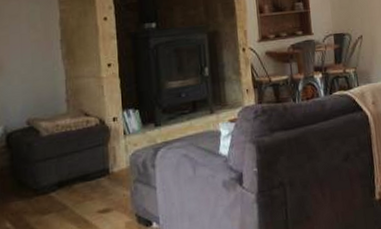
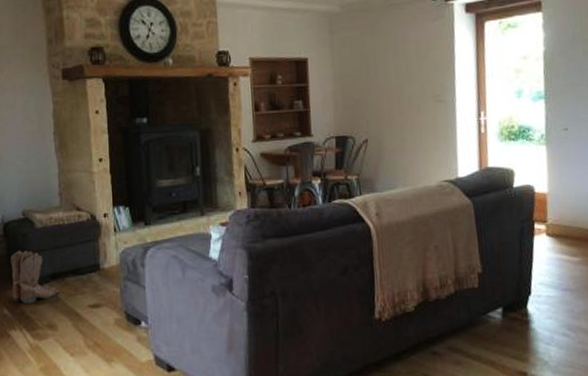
boots: none [14,160,67,215] -> present [10,250,60,304]

